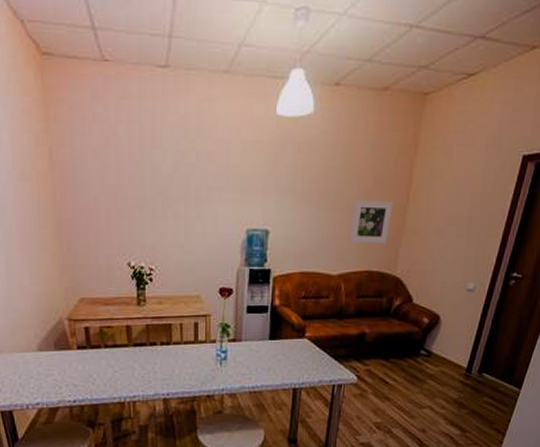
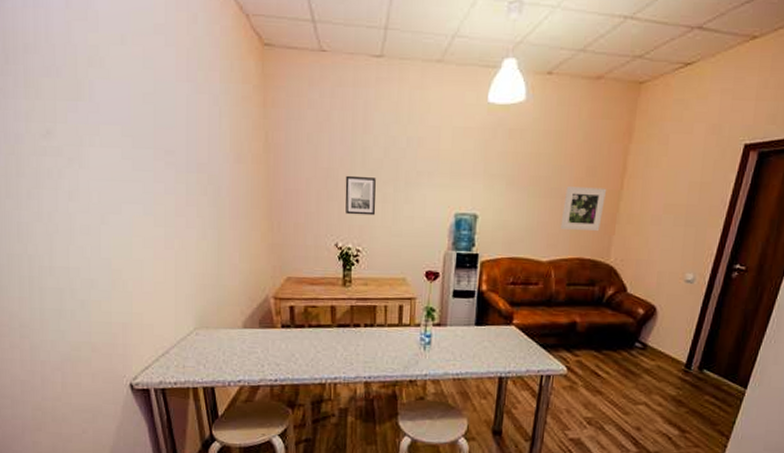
wall art: none [135,192,167,233] -> present [345,175,376,216]

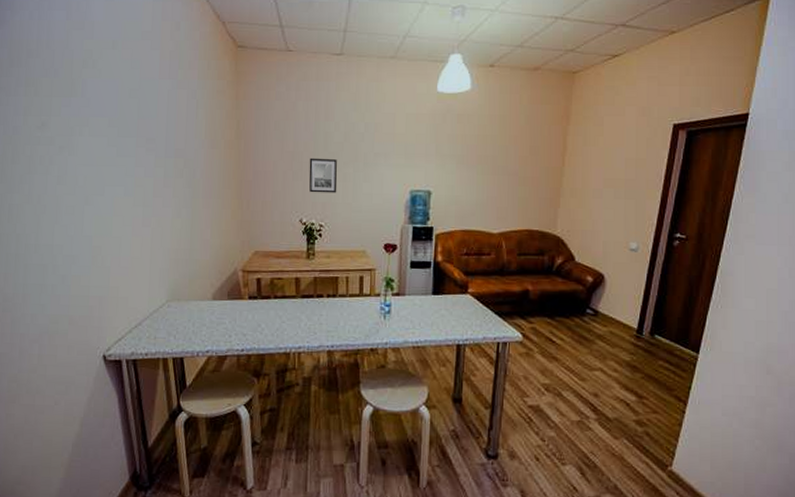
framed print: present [560,187,607,231] -> none [509,164,550,204]

